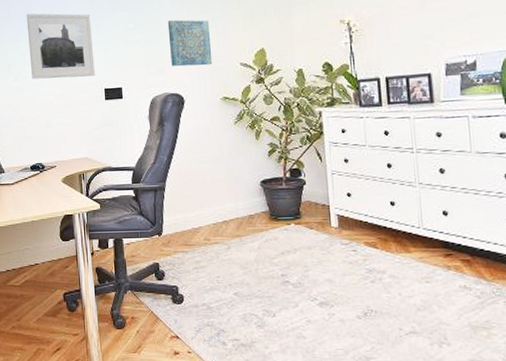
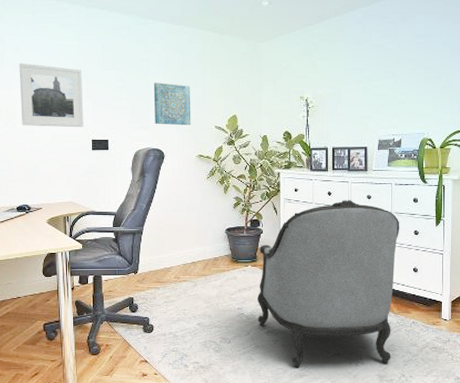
armchair: none [303,139,488,349] -> present [257,200,400,368]

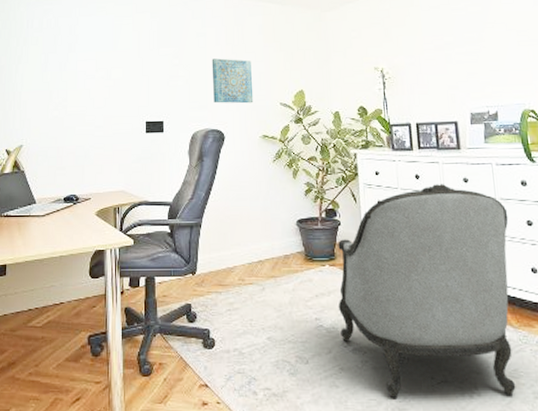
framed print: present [19,63,84,128] -> none [72,44,138,109]

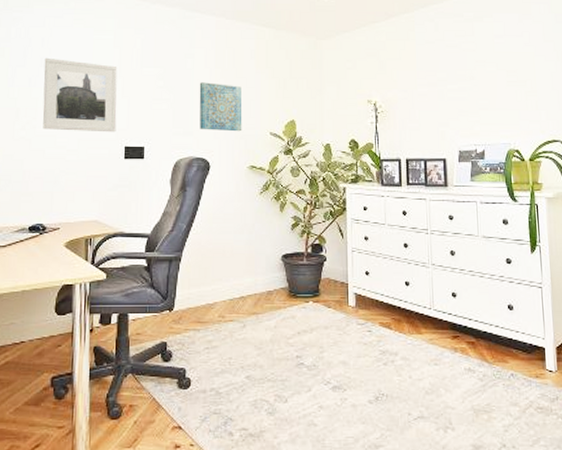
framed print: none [72,44,138,109] -> present [43,57,117,133]
armchair: present [338,184,516,400] -> none [320,221,489,436]

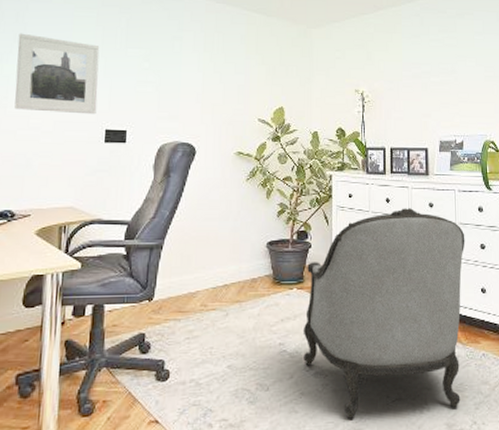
wall art: present [199,82,242,132] -> none [186,66,231,117]
armchair: none [320,221,489,436] -> present [303,208,465,421]

